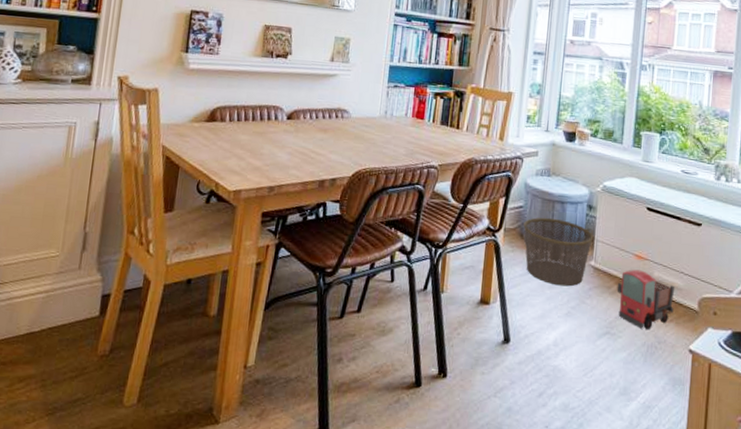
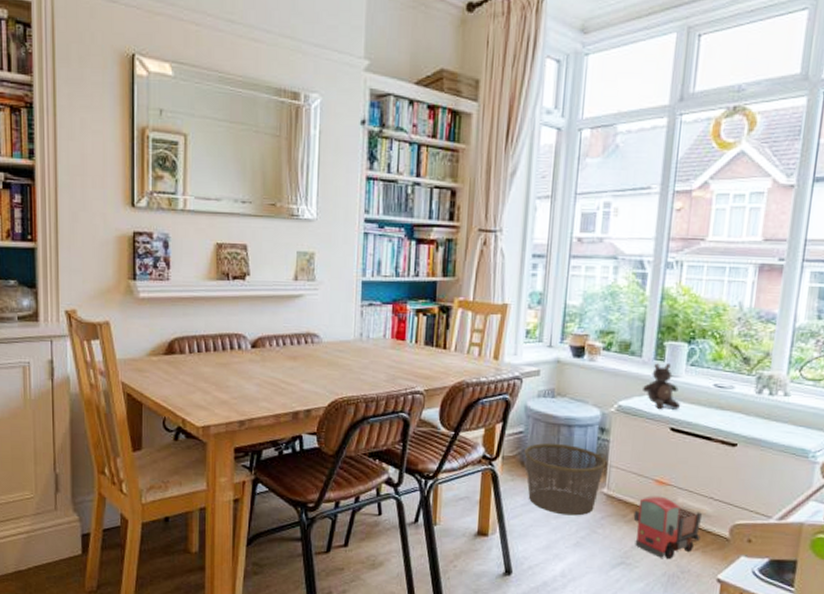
stuffed animal: none [623,150,654,192] -> present [641,363,680,410]

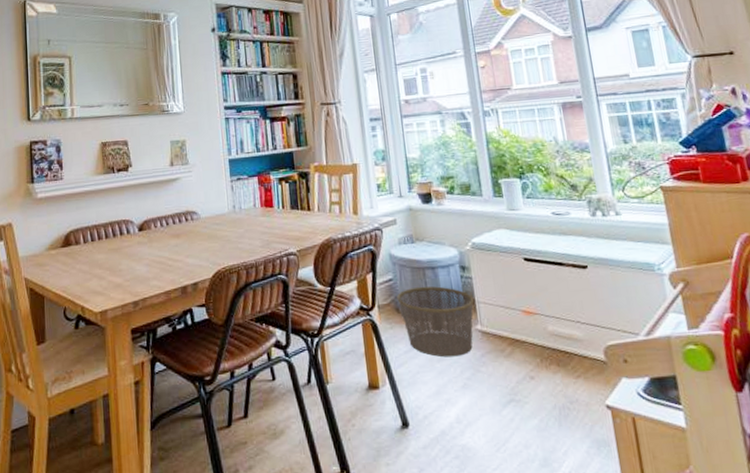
toy truck: present [633,496,703,559] -> none [510,326,579,390]
stuffed animal: present [641,363,680,410] -> none [489,199,527,242]

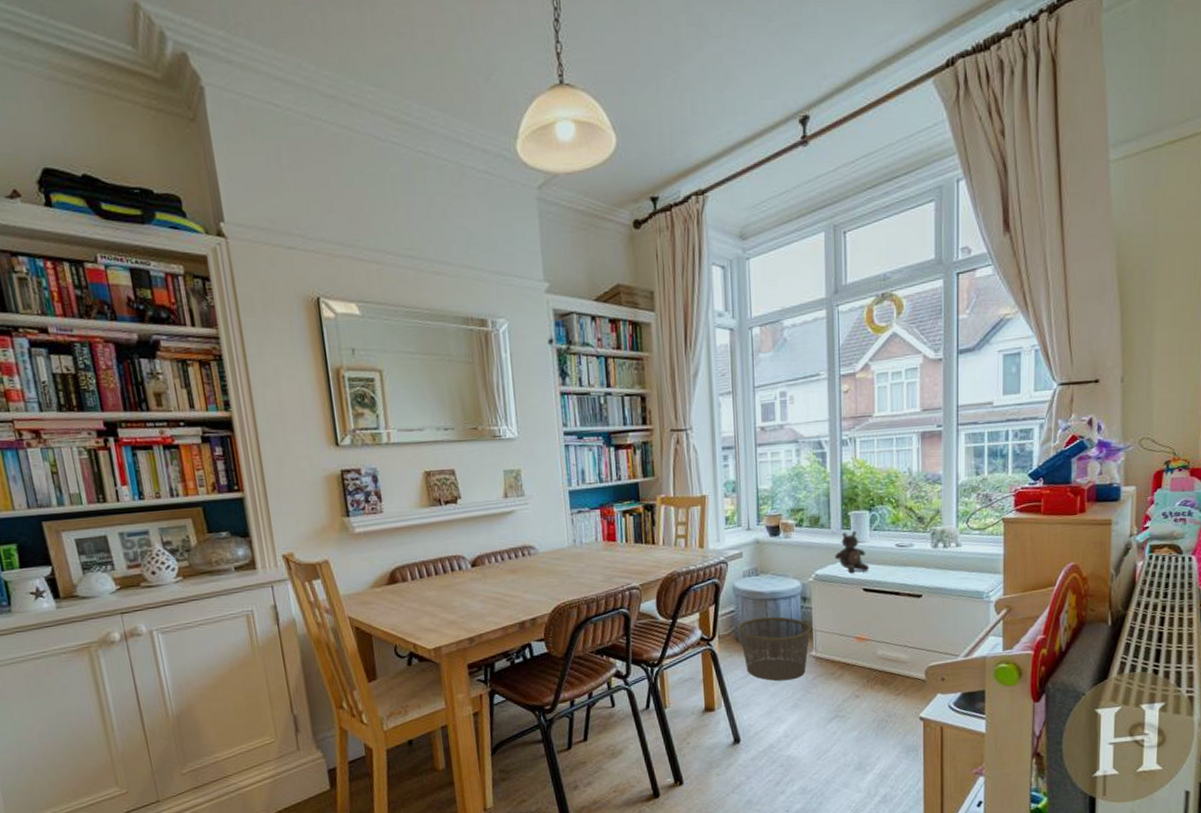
stuffed animal: none [489,199,527,242] -> present [834,531,869,573]

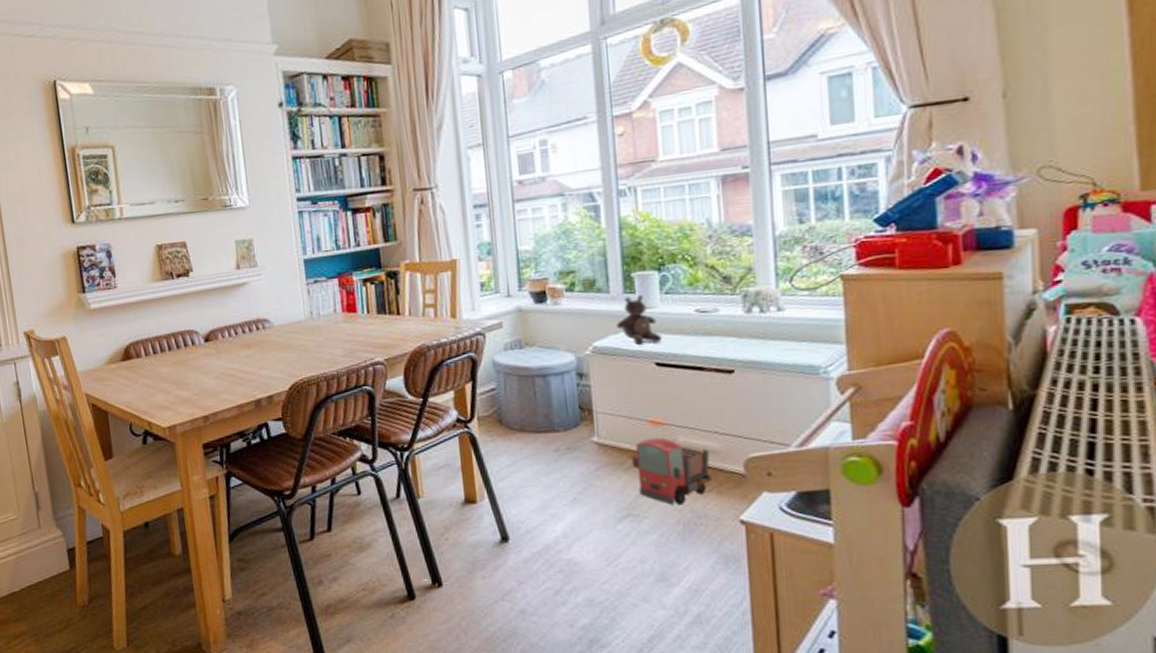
basket: present [737,616,812,681] -> none [500,395,592,471]
toy truck: none [841,651,901,707] -> present [631,437,712,505]

